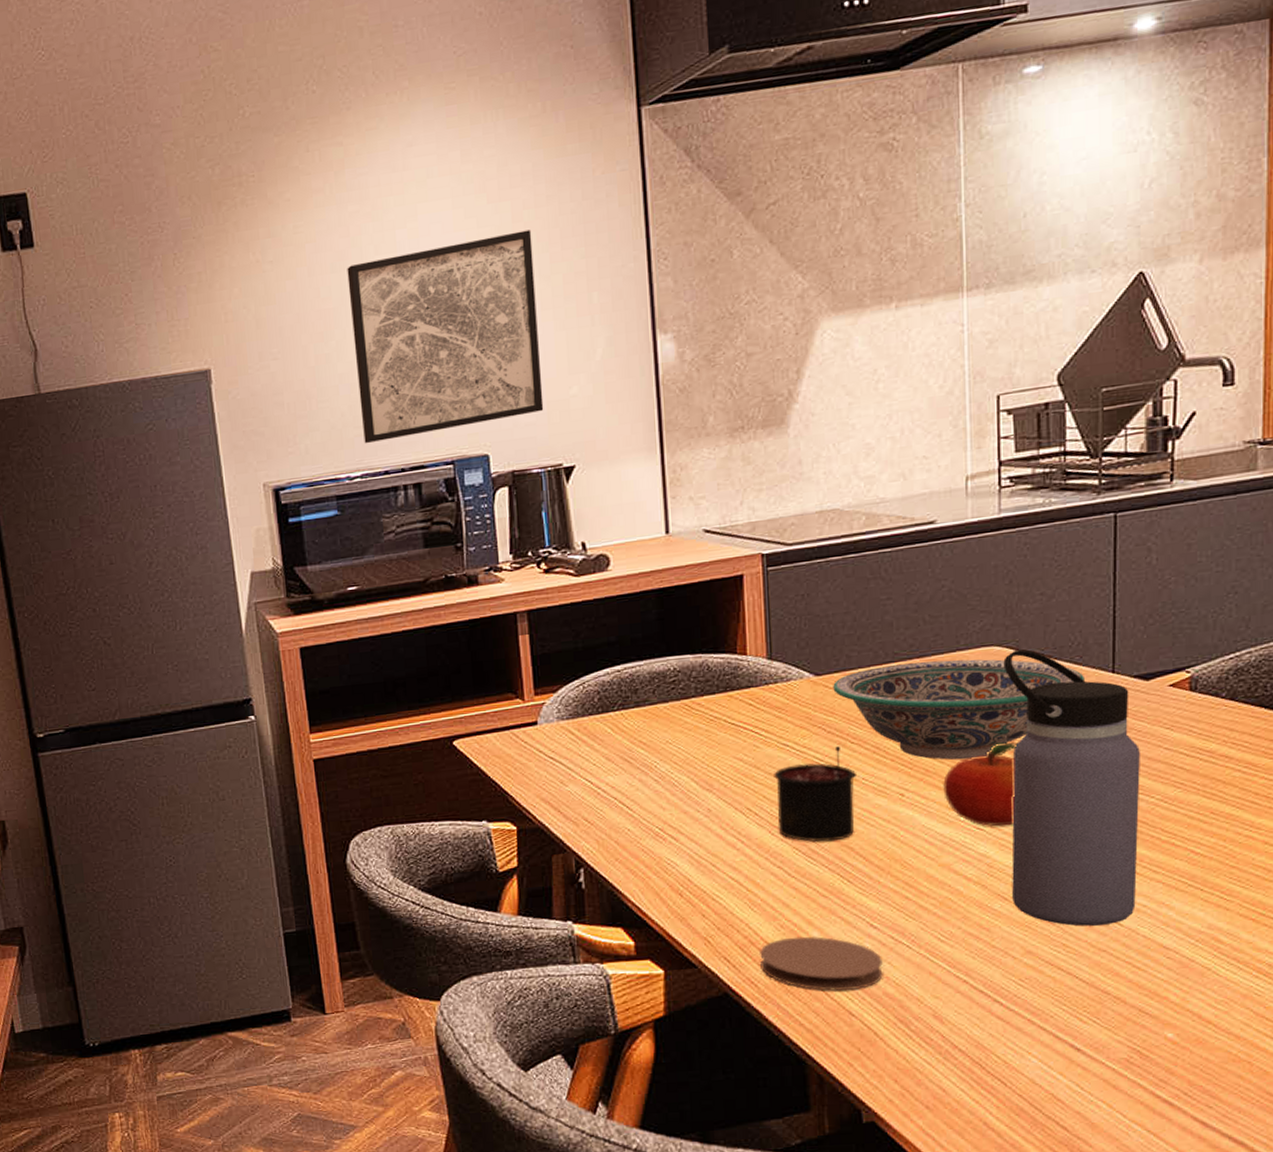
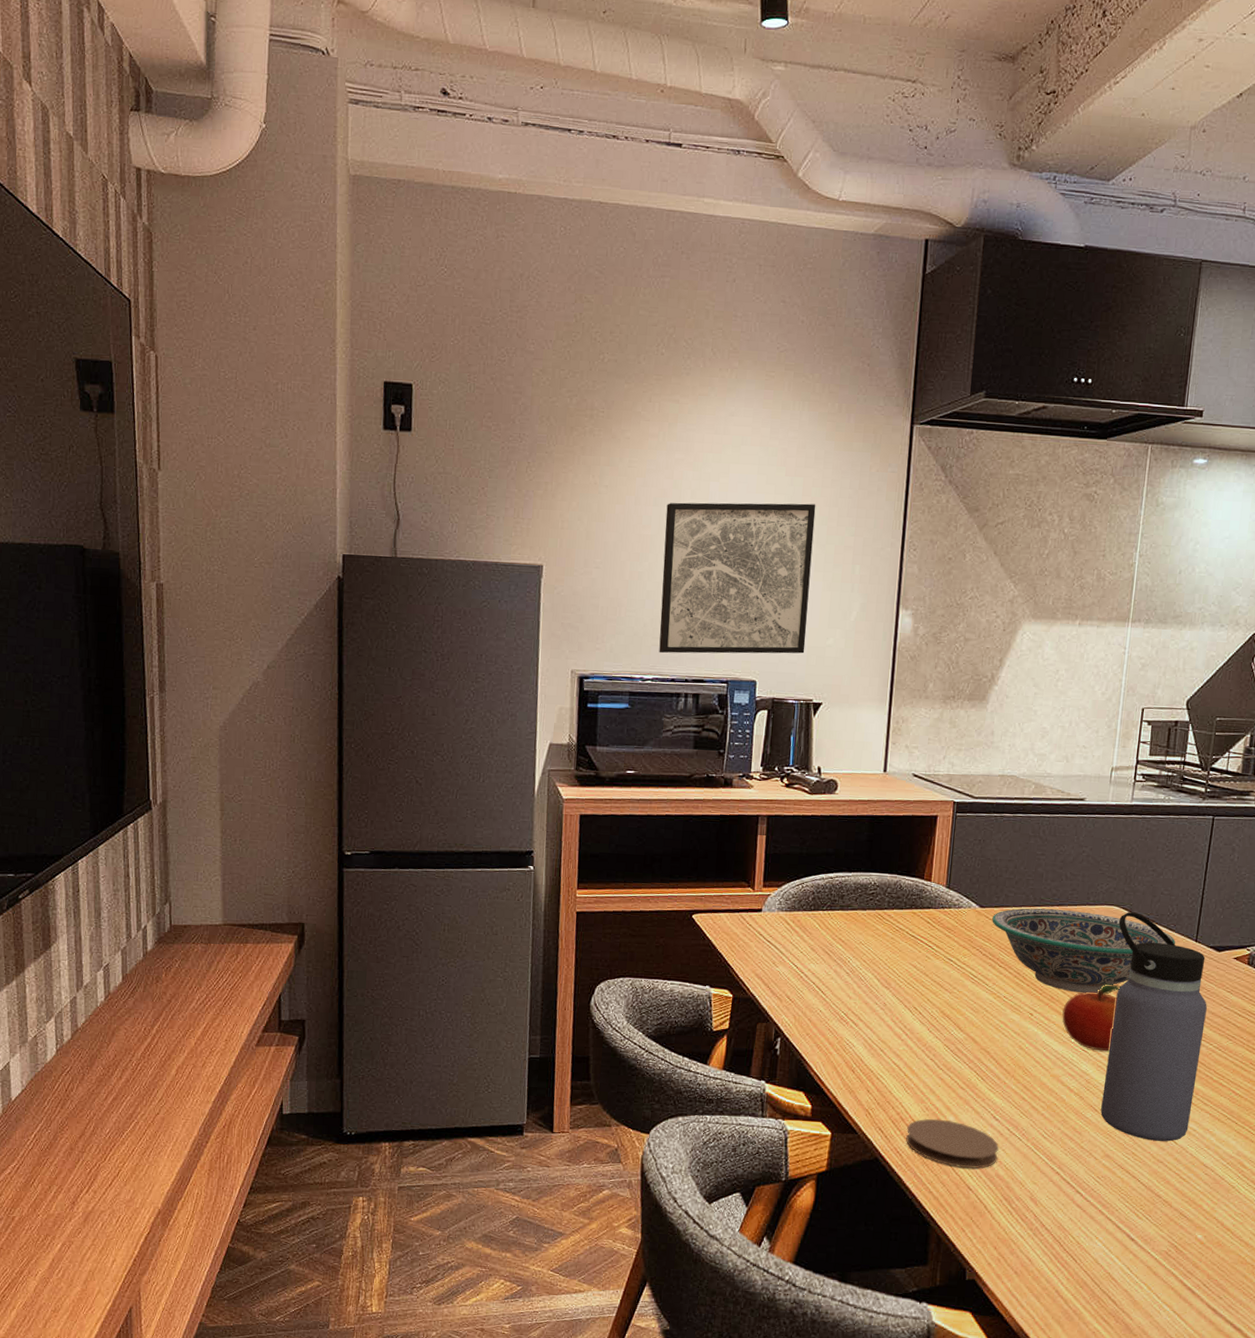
candle: present [774,746,856,843] -> none [935,967,1000,1044]

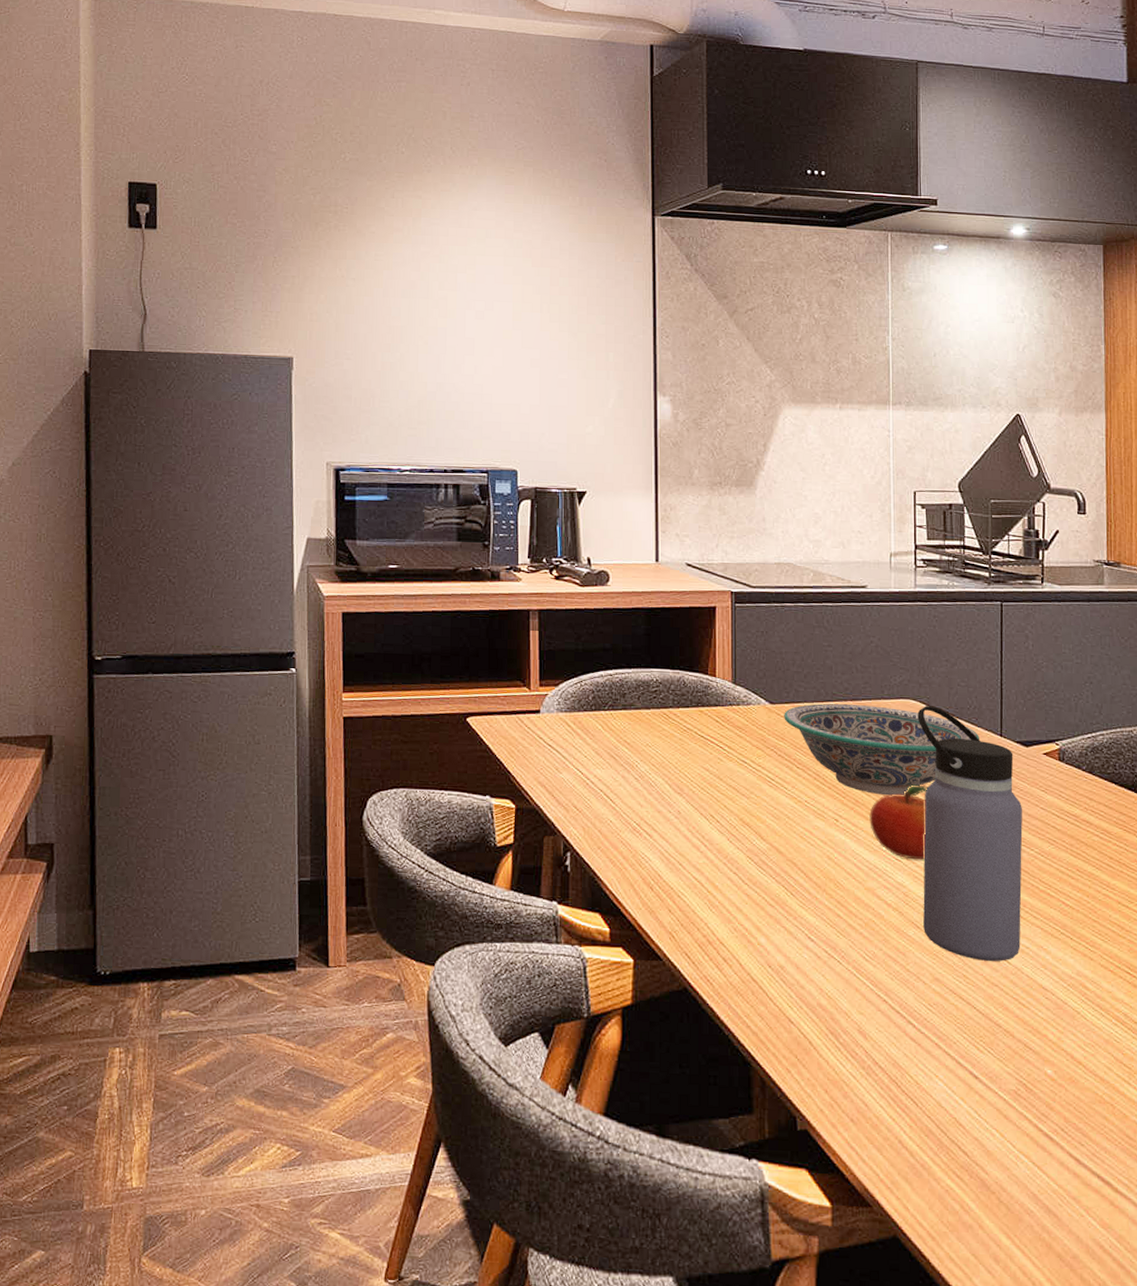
wall art: present [659,502,816,654] -> none [414,293,565,444]
coaster: present [906,1118,1000,1169] -> none [715,940,819,998]

